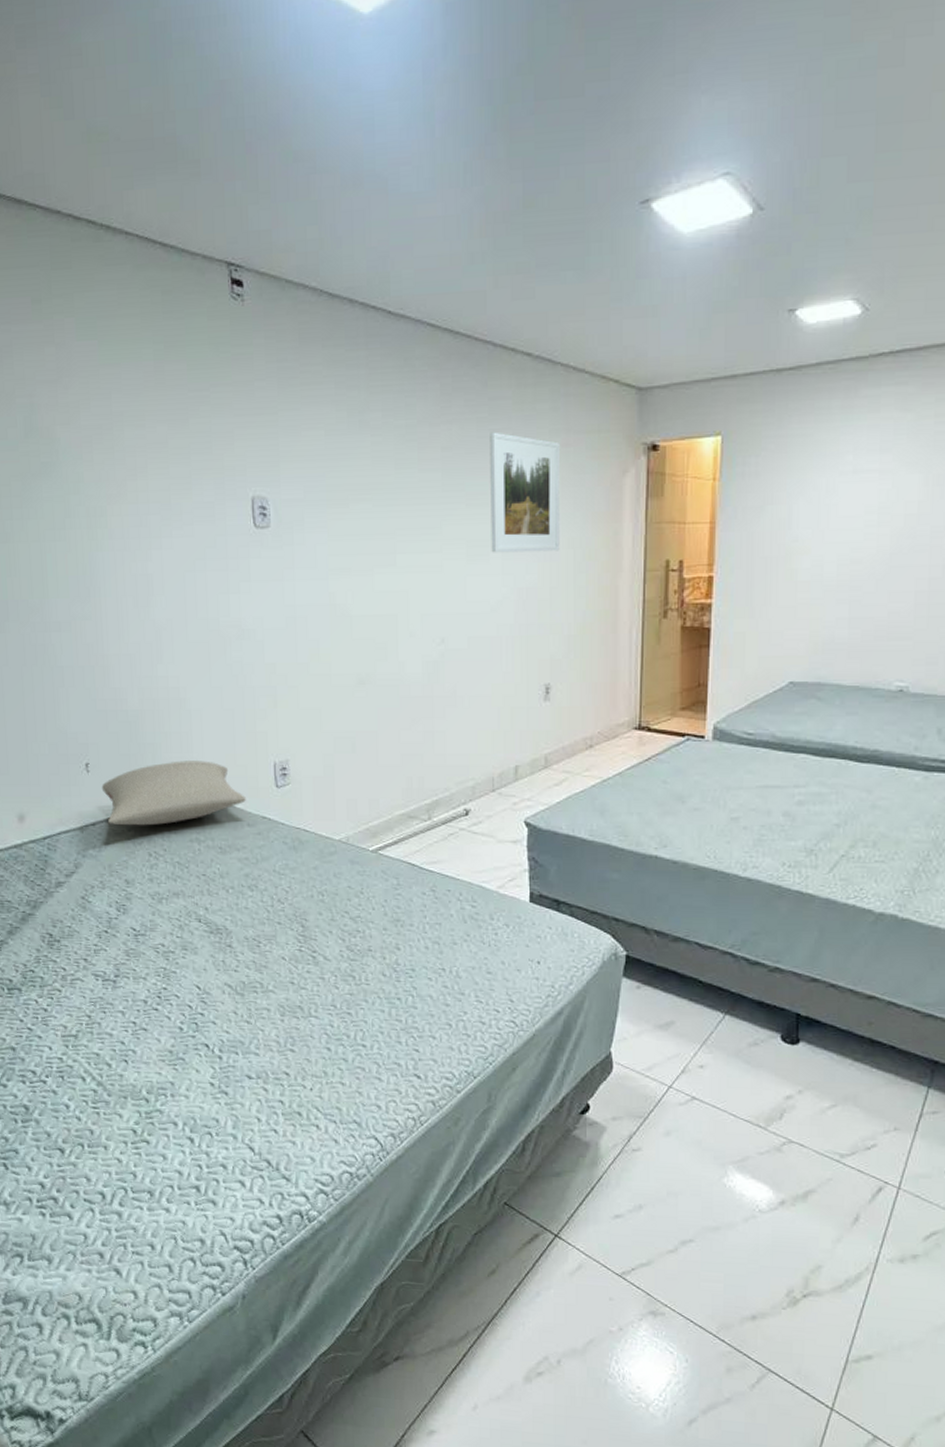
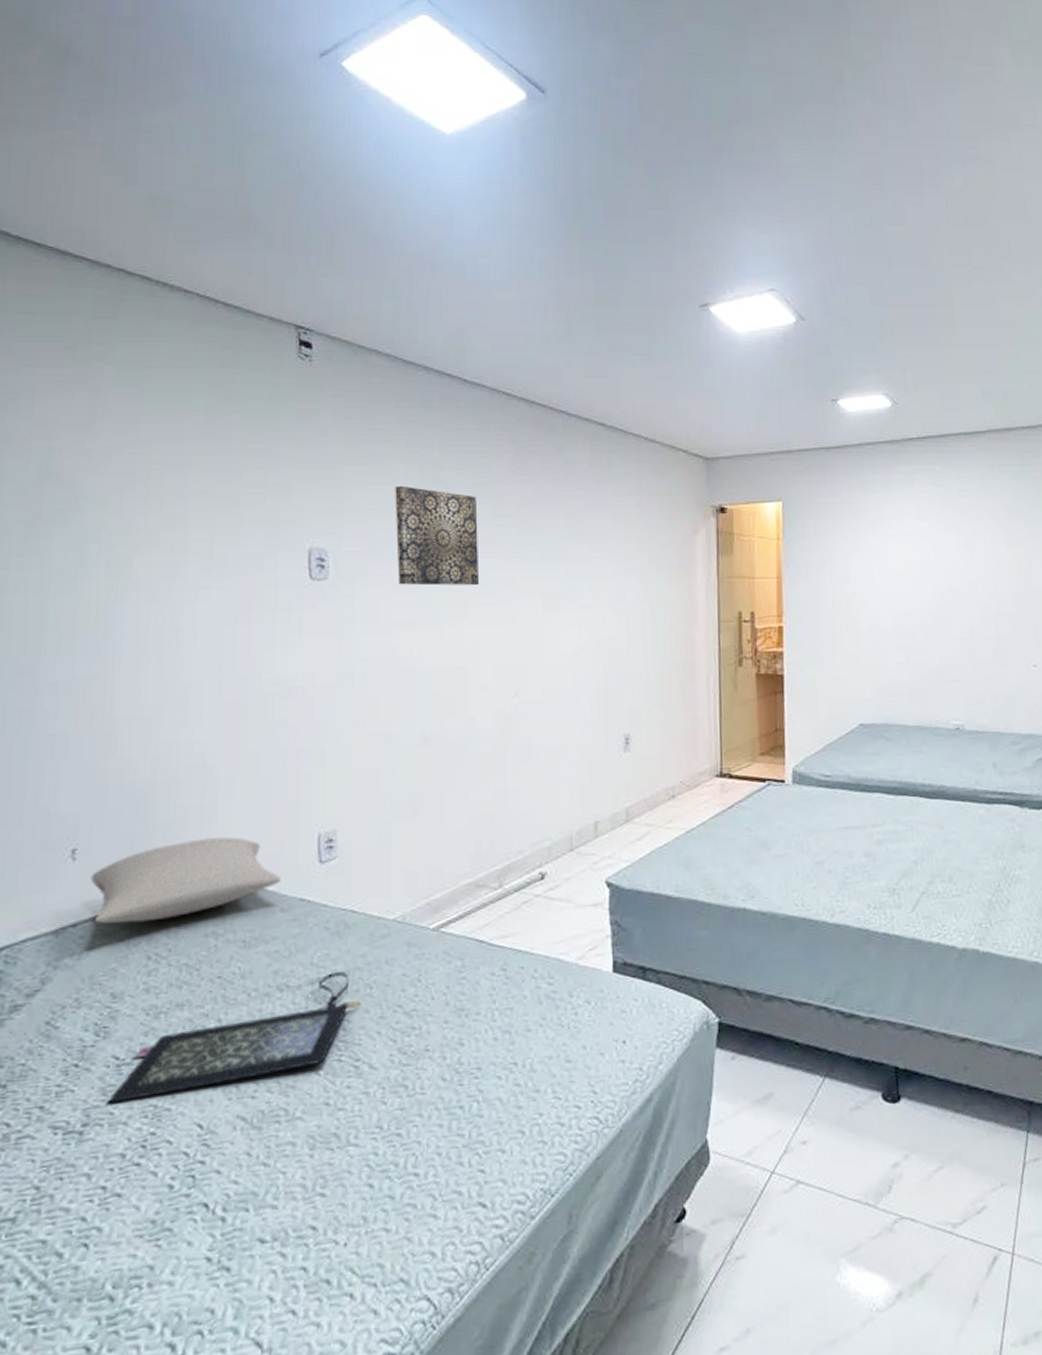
clutch bag: none [130,880,316,963] -> present [106,972,361,1104]
wall art: none [326,430,407,533] -> present [395,485,480,586]
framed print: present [490,432,561,553] -> none [565,492,636,606]

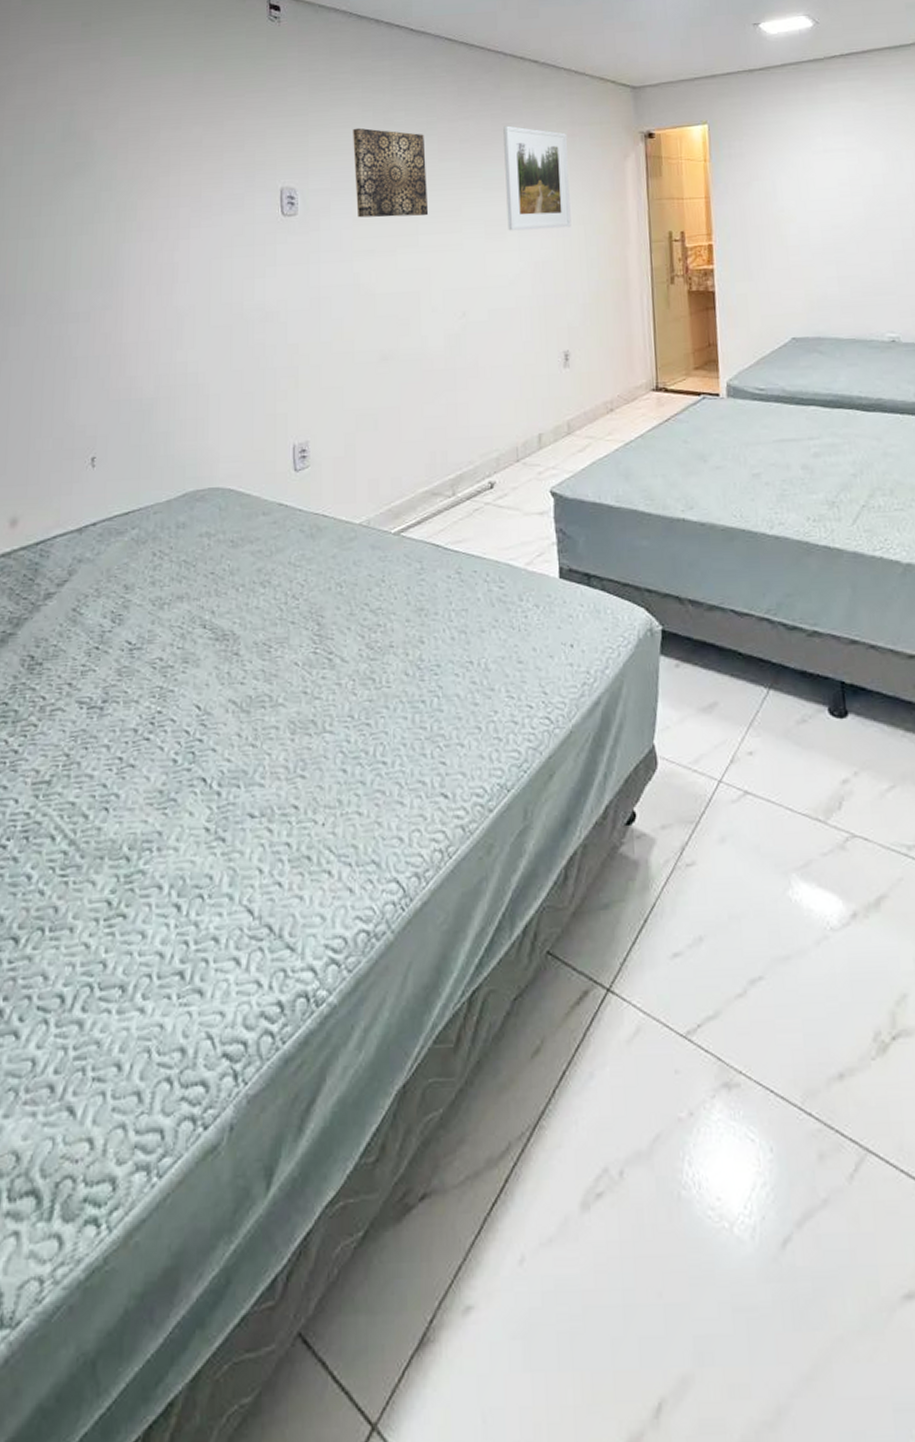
pillow: present [90,837,282,924] -> none [106,447,263,524]
clutch bag: present [106,972,361,1104] -> none [121,571,333,684]
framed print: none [565,492,636,606] -> present [503,125,571,231]

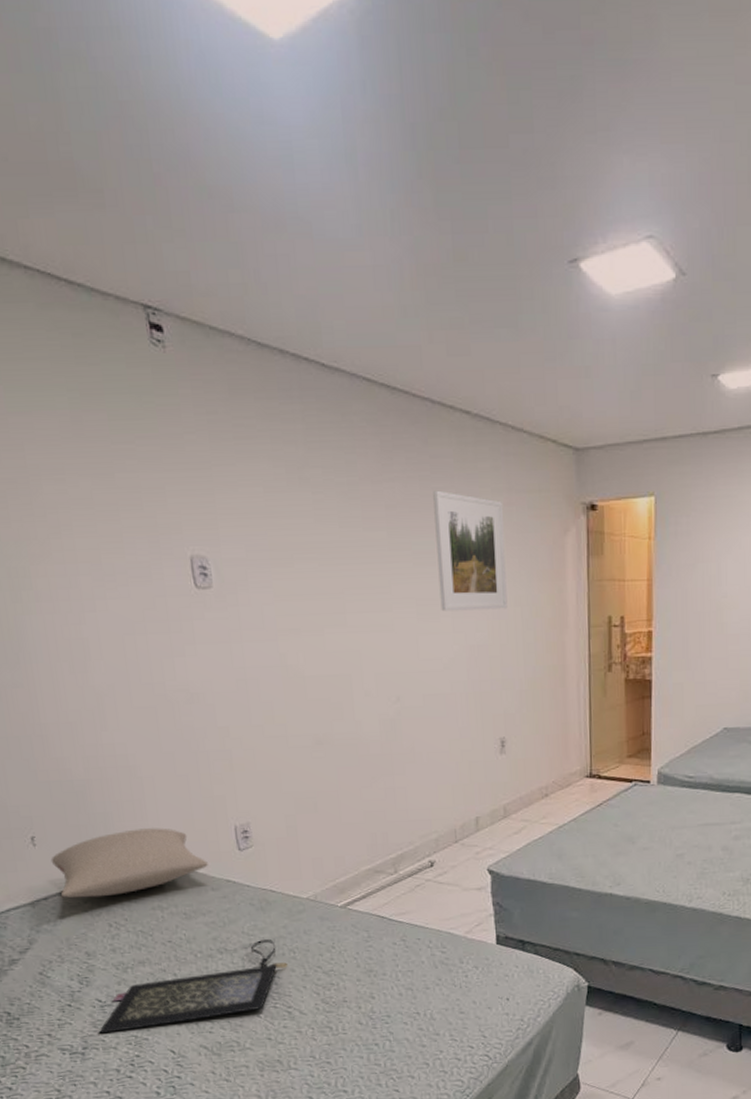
pillow: none [106,447,263,524] -> present [51,828,209,898]
clutch bag: none [121,571,333,684] -> present [98,939,288,1034]
wall art: present [353,127,429,218] -> none [264,487,356,593]

